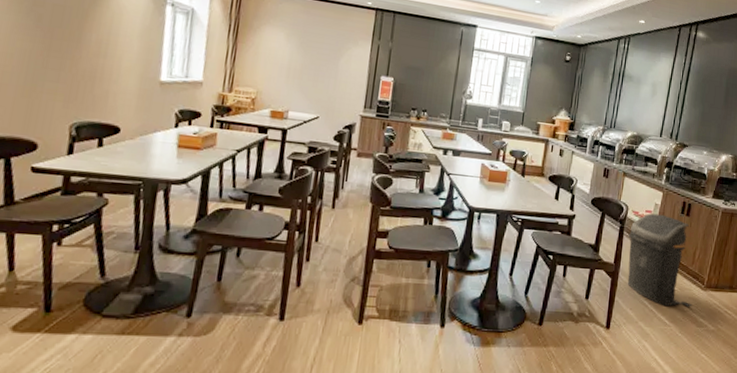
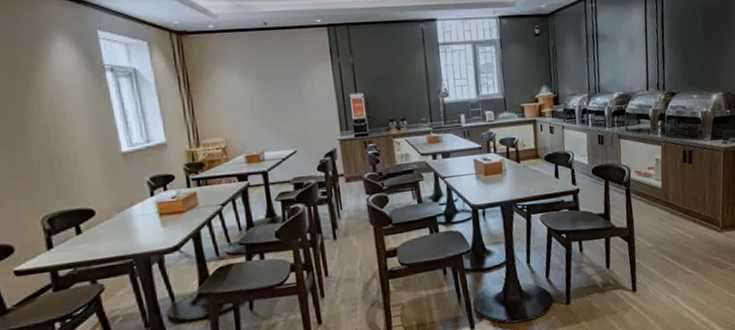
trash can: present [627,213,692,307] -> none [635,168,712,257]

